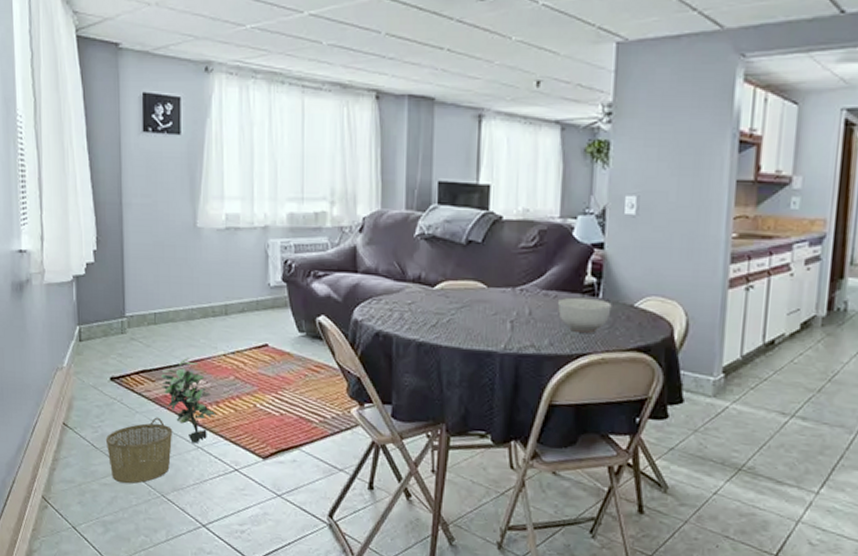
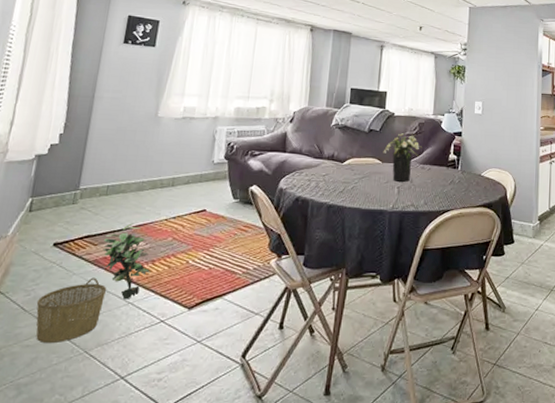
flower arrangement: none [488,244,545,315] -> present [383,133,423,183]
bowl: present [557,297,612,333] -> none [430,169,467,195]

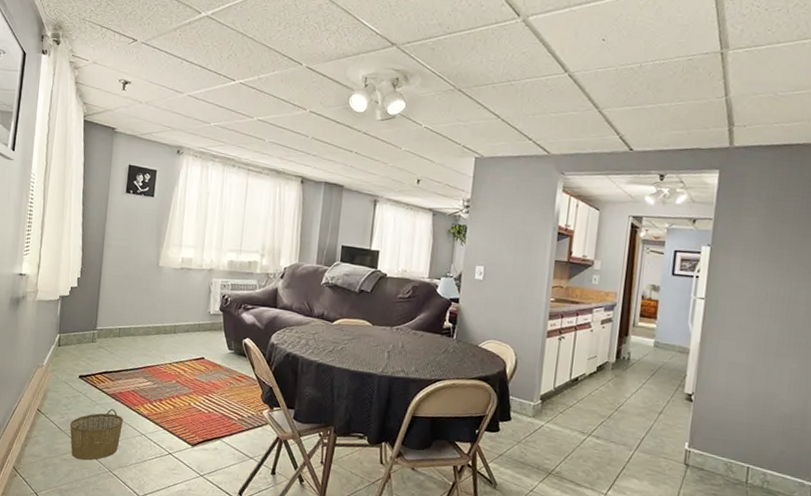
potted plant: present [102,223,151,300] -> none [118,364,159,431]
flower arrangement: present [383,133,423,183] -> none [373,296,416,348]

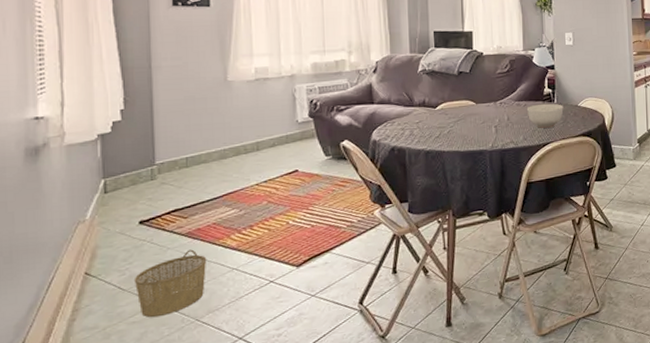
bowl: none [422,336,462,364] -> present [526,103,564,128]

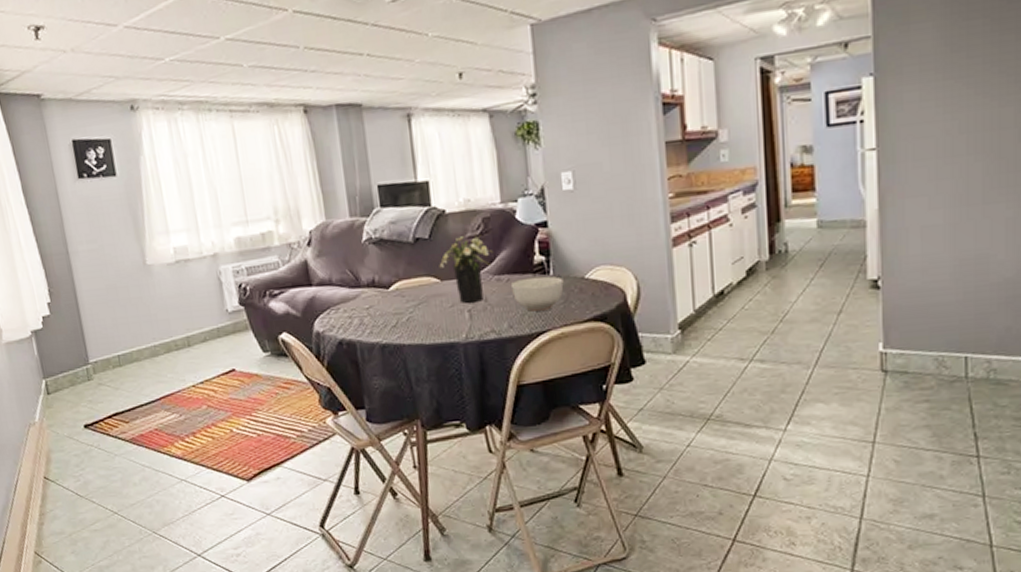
basket: present [133,249,207,318] -> none [88,457,157,527]
flower arrangement: none [475,71,516,122] -> present [439,233,494,304]

